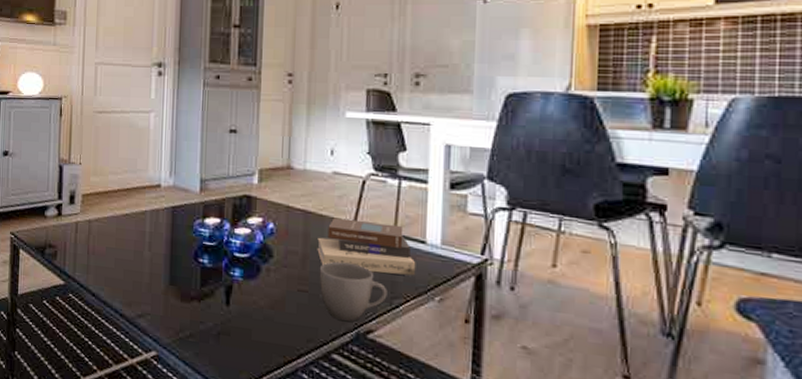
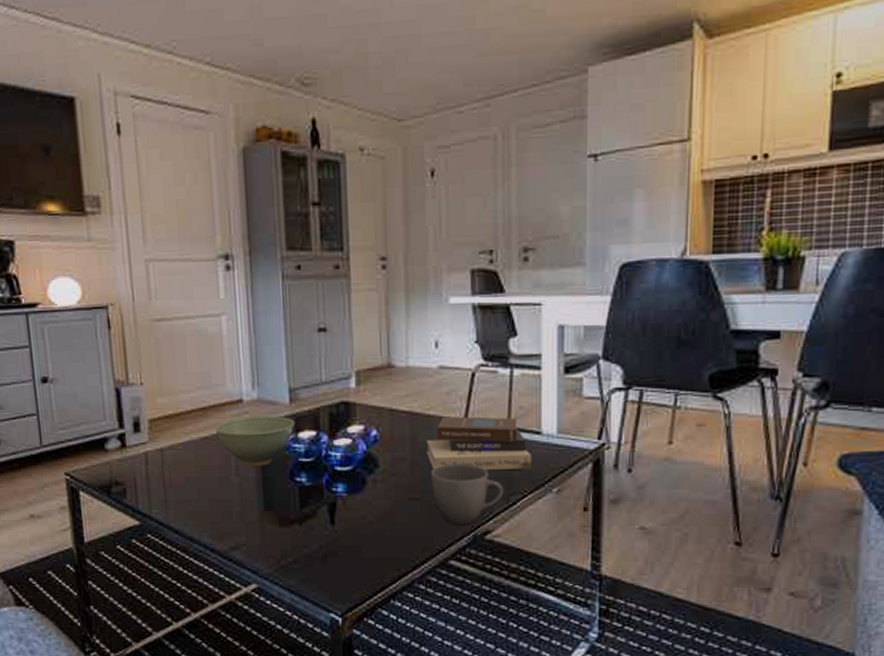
bowl: none [135,200,203,245] -> present [215,415,295,467]

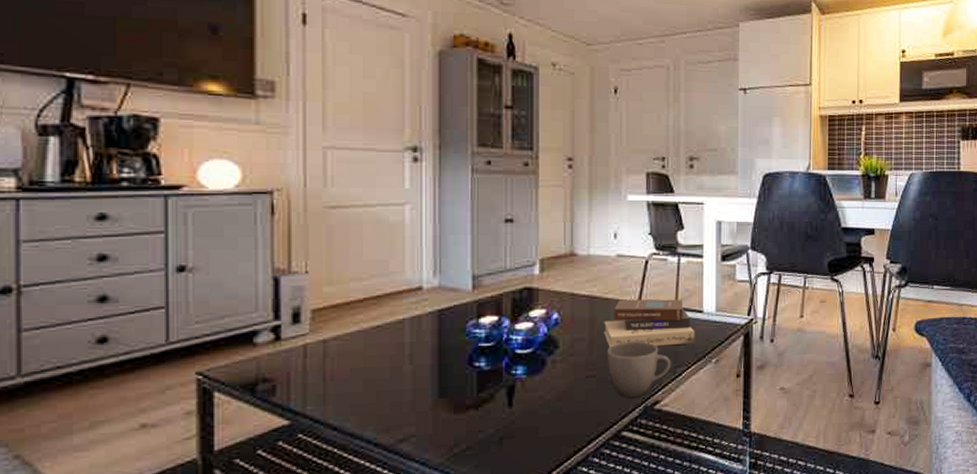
bowl: present [215,415,295,467] -> none [390,302,477,354]

